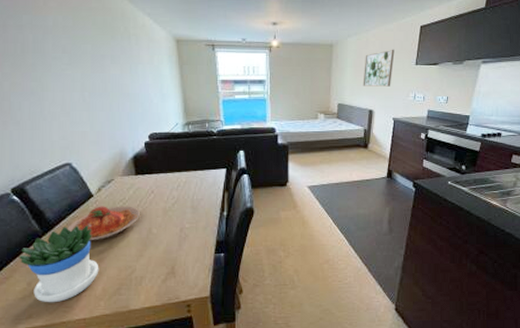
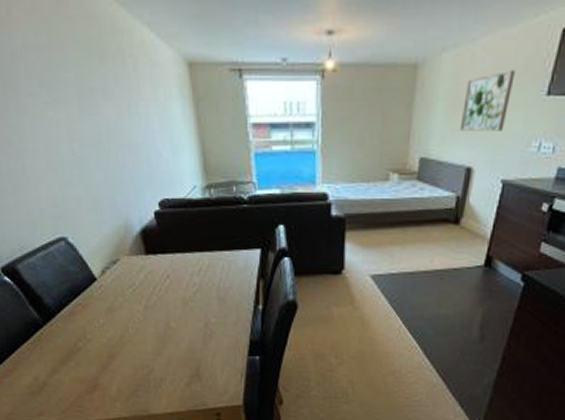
flowerpot: present [19,225,99,303] -> none [21,314,112,401]
plate: present [68,206,140,241] -> none [71,292,154,334]

